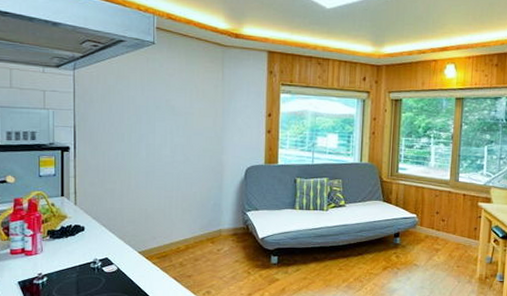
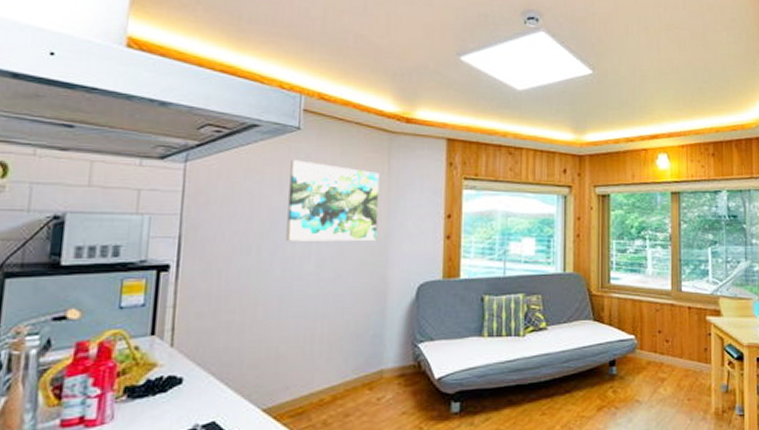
wall art: none [148,68,216,134] -> present [286,160,380,242]

